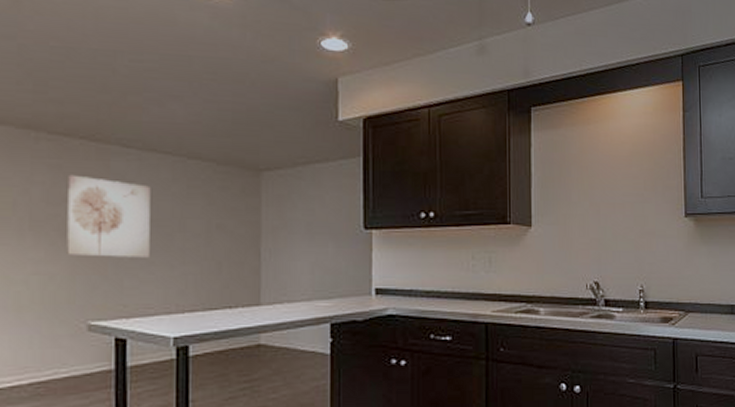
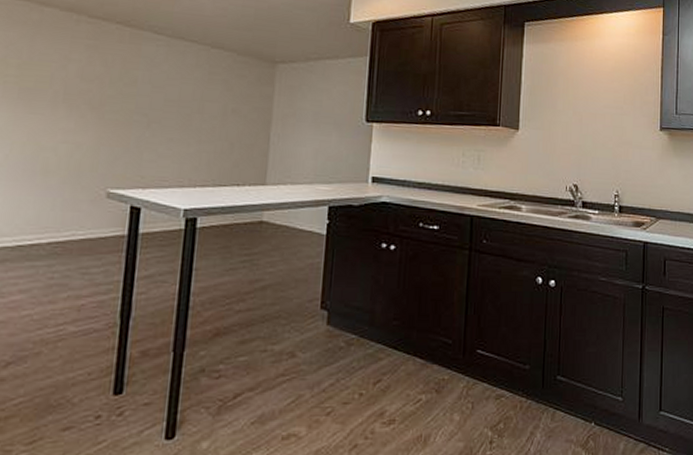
wall art: present [67,174,151,258] -> none [94,55,176,135]

